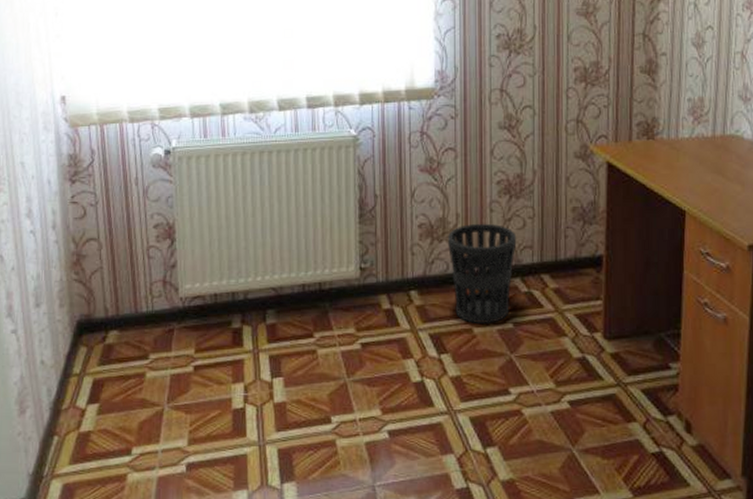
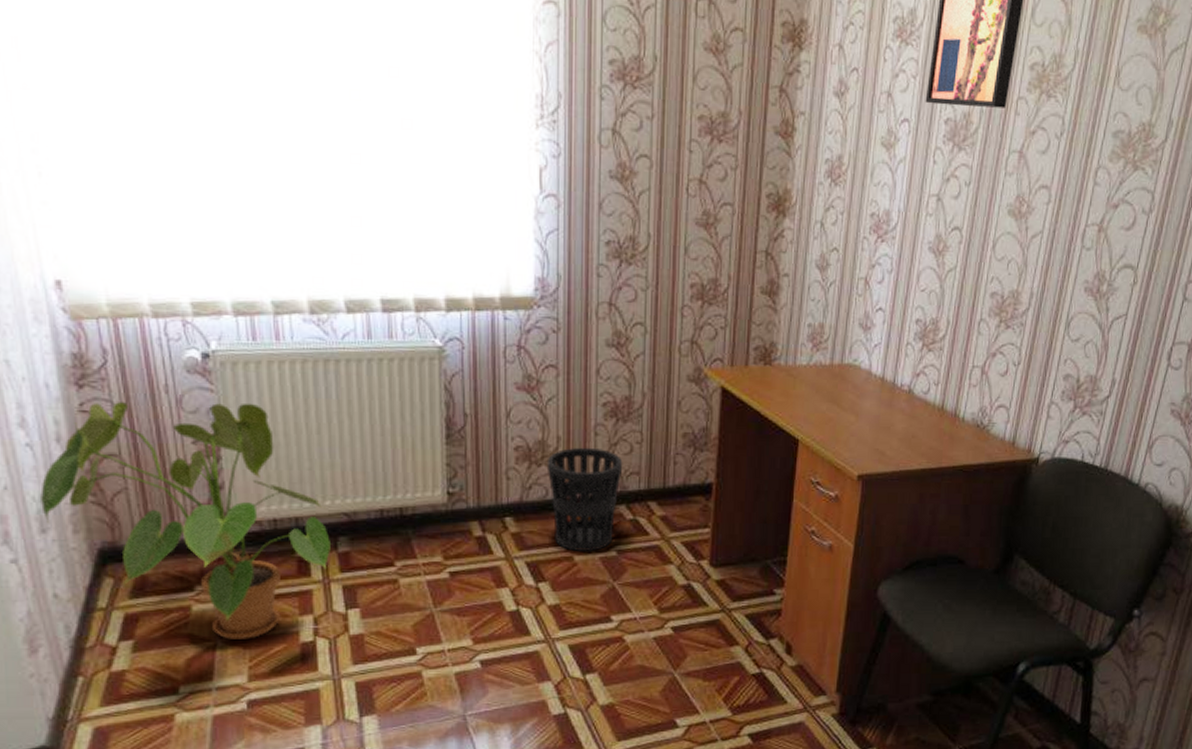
house plant: none [37,191,260,405] -> present [40,402,331,640]

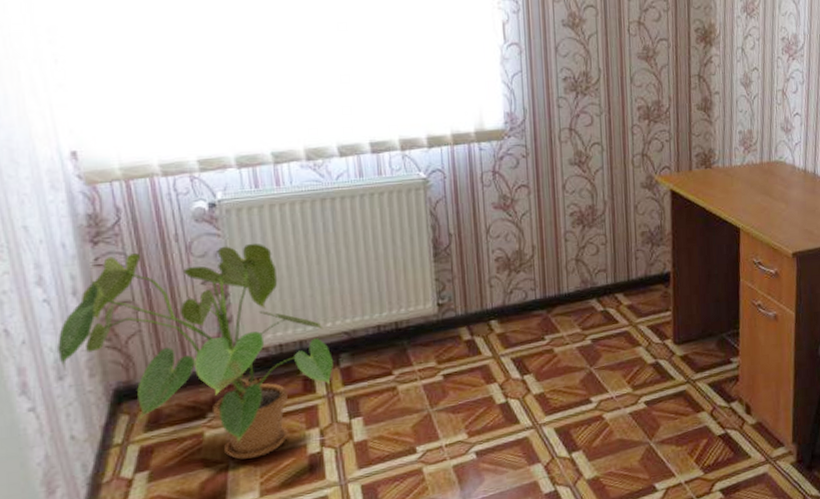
wastebasket: present [548,447,623,551] -> none [525,252,592,344]

